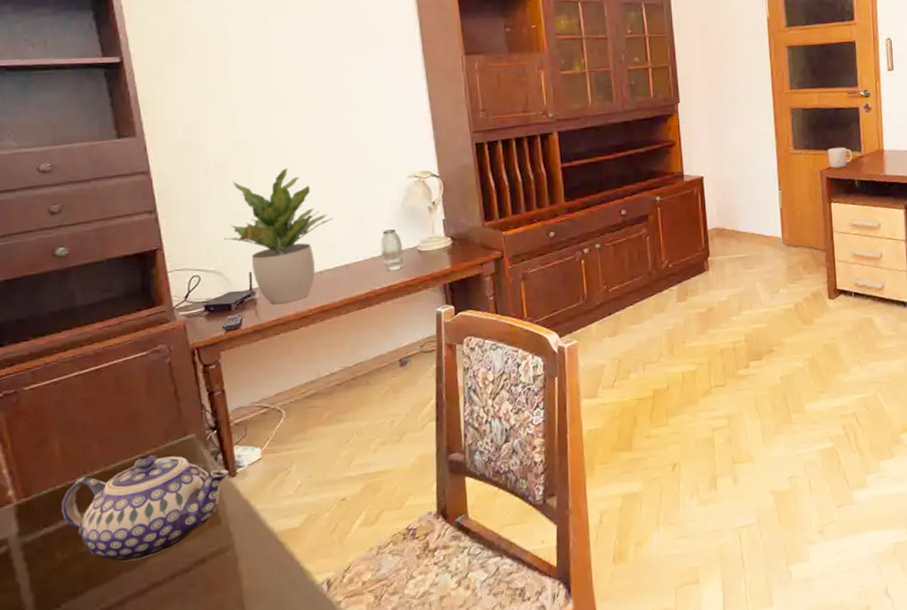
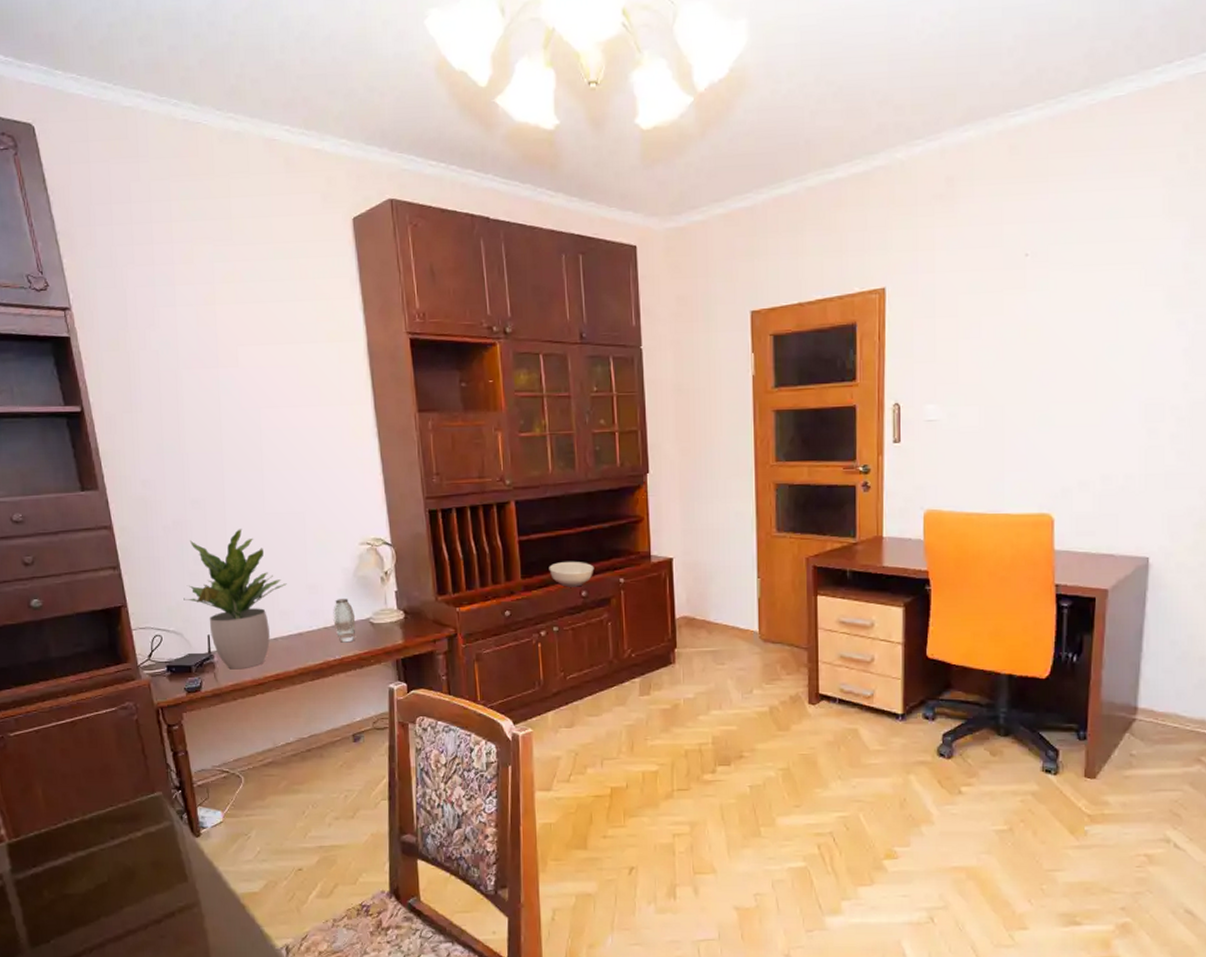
teapot: present [61,454,229,563] -> none [46,808,194,908]
bowl: none [590,183,633,207] -> present [549,561,594,587]
mug: present [828,147,853,168] -> none [817,531,845,556]

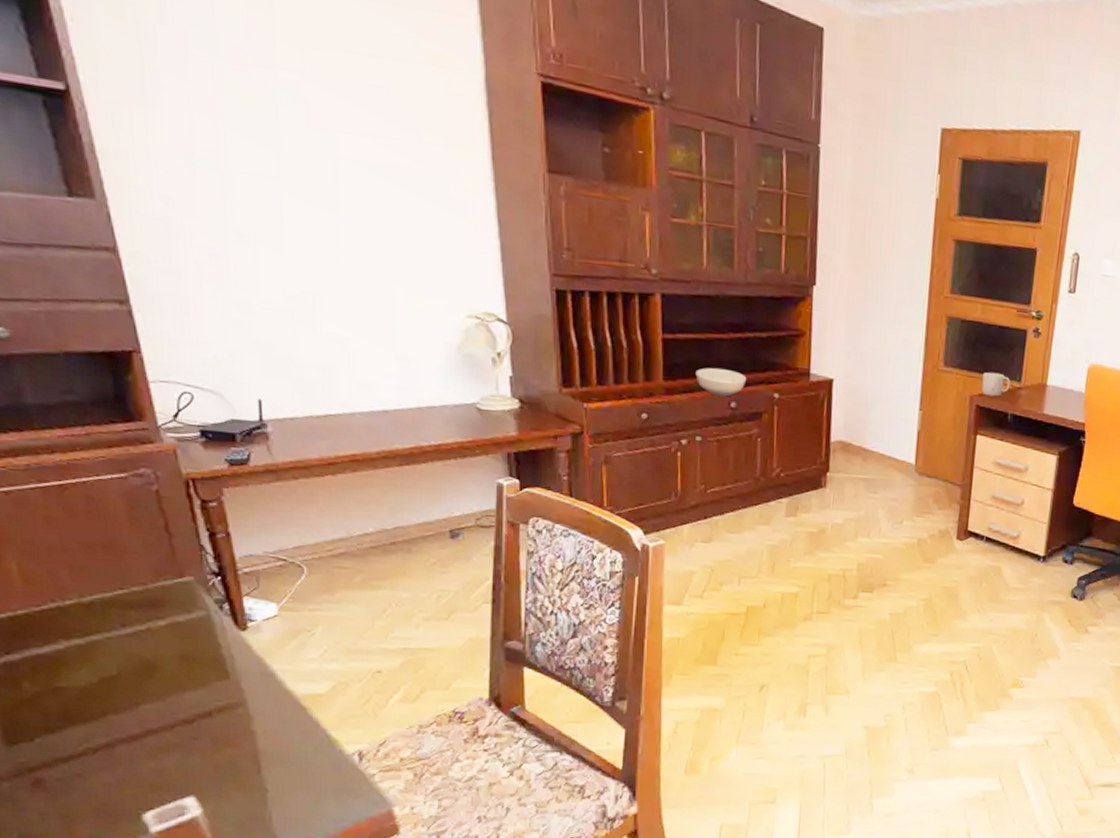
potted plant: present [183,529,287,670] -> none [224,277,369,445]
vase: present [333,598,356,643] -> none [429,376,458,428]
mug: none [817,531,845,556] -> present [981,372,1011,397]

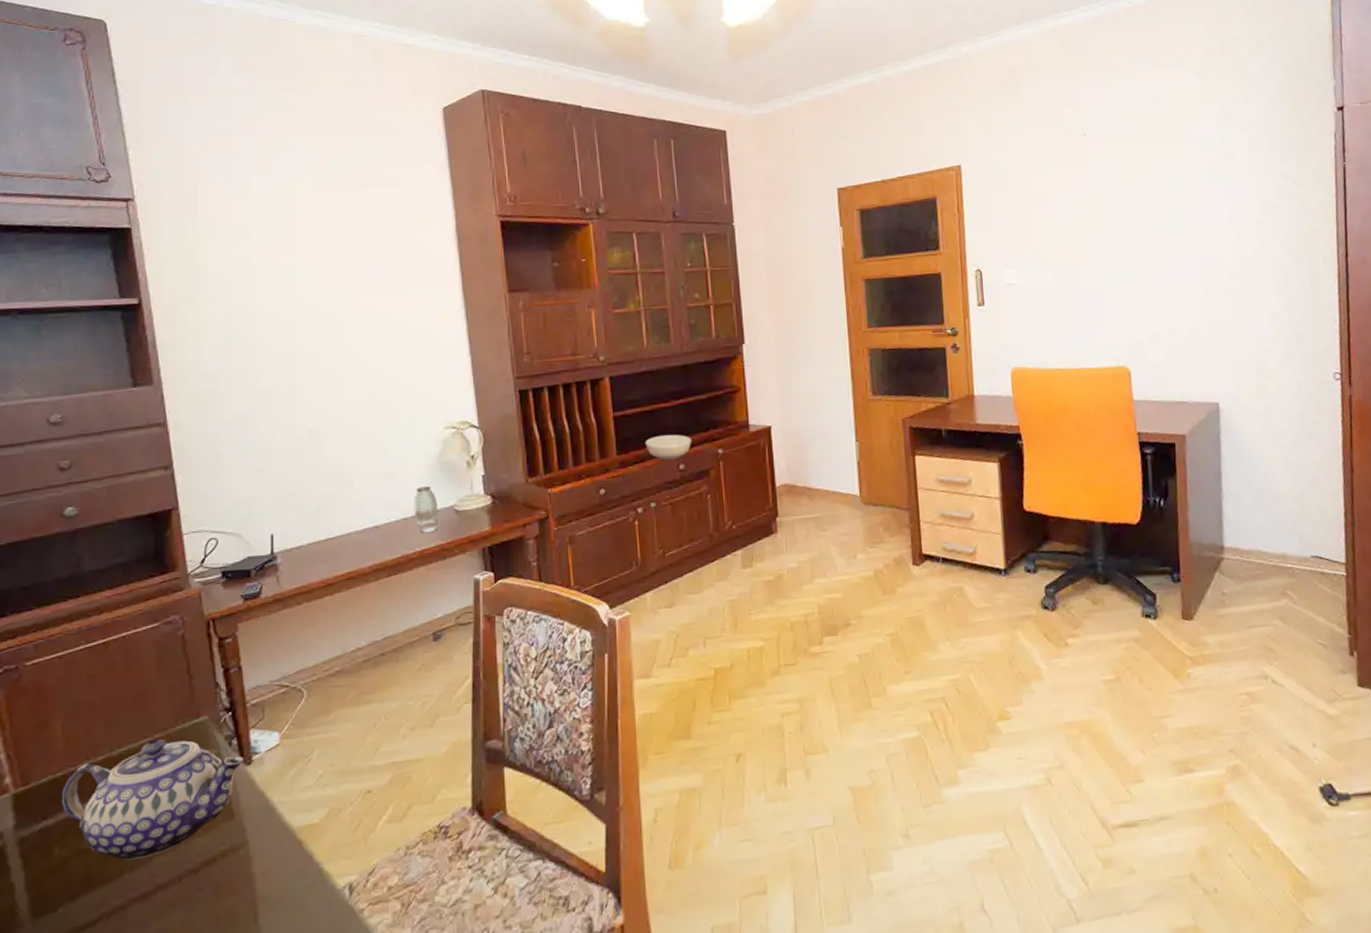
teapot: none [25,592,239,705] -> present [61,738,244,862]
vase: none [429,376,458,428] -> present [413,485,439,534]
mug: present [981,372,1011,397] -> none [911,392,939,416]

